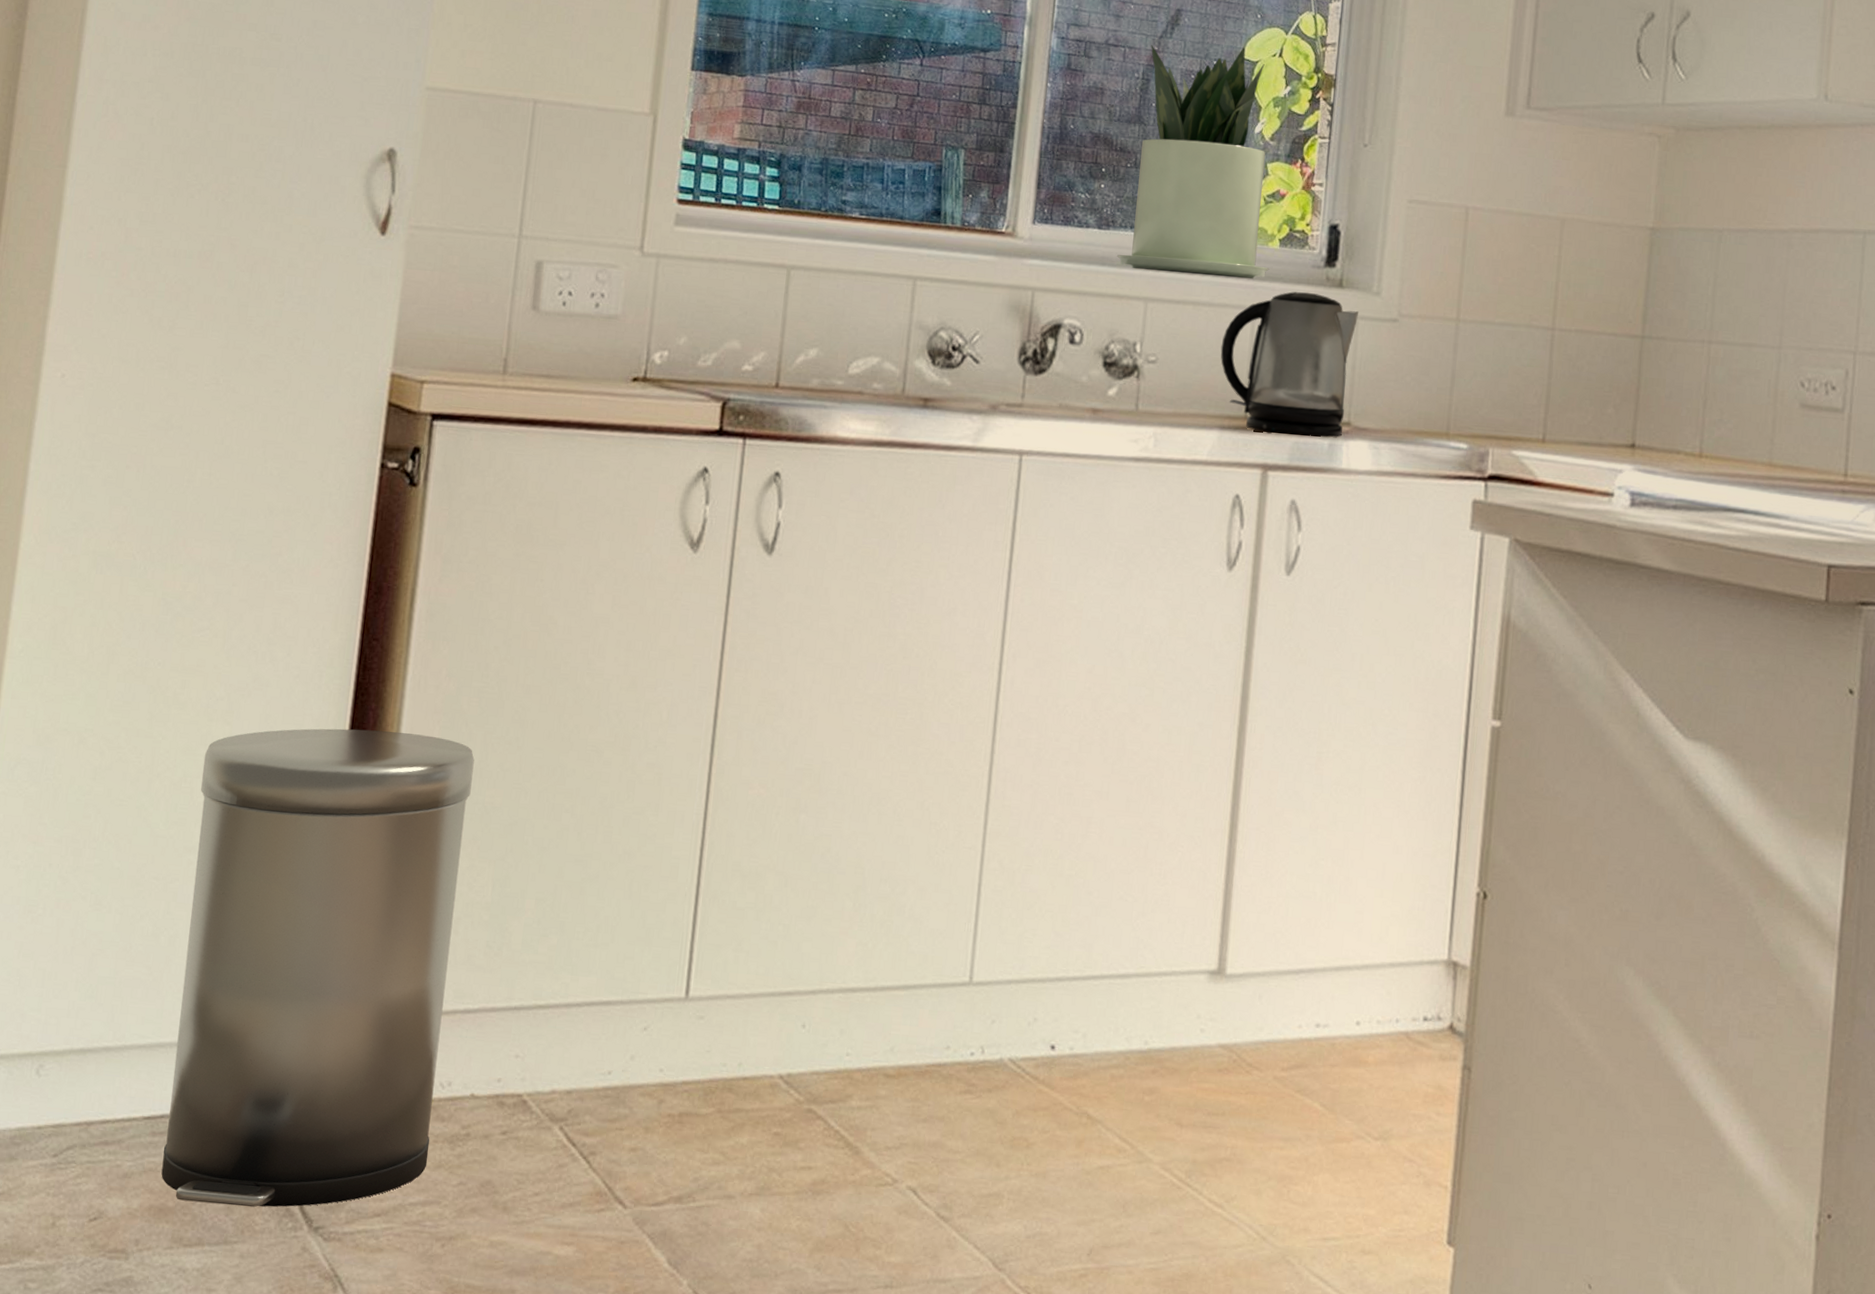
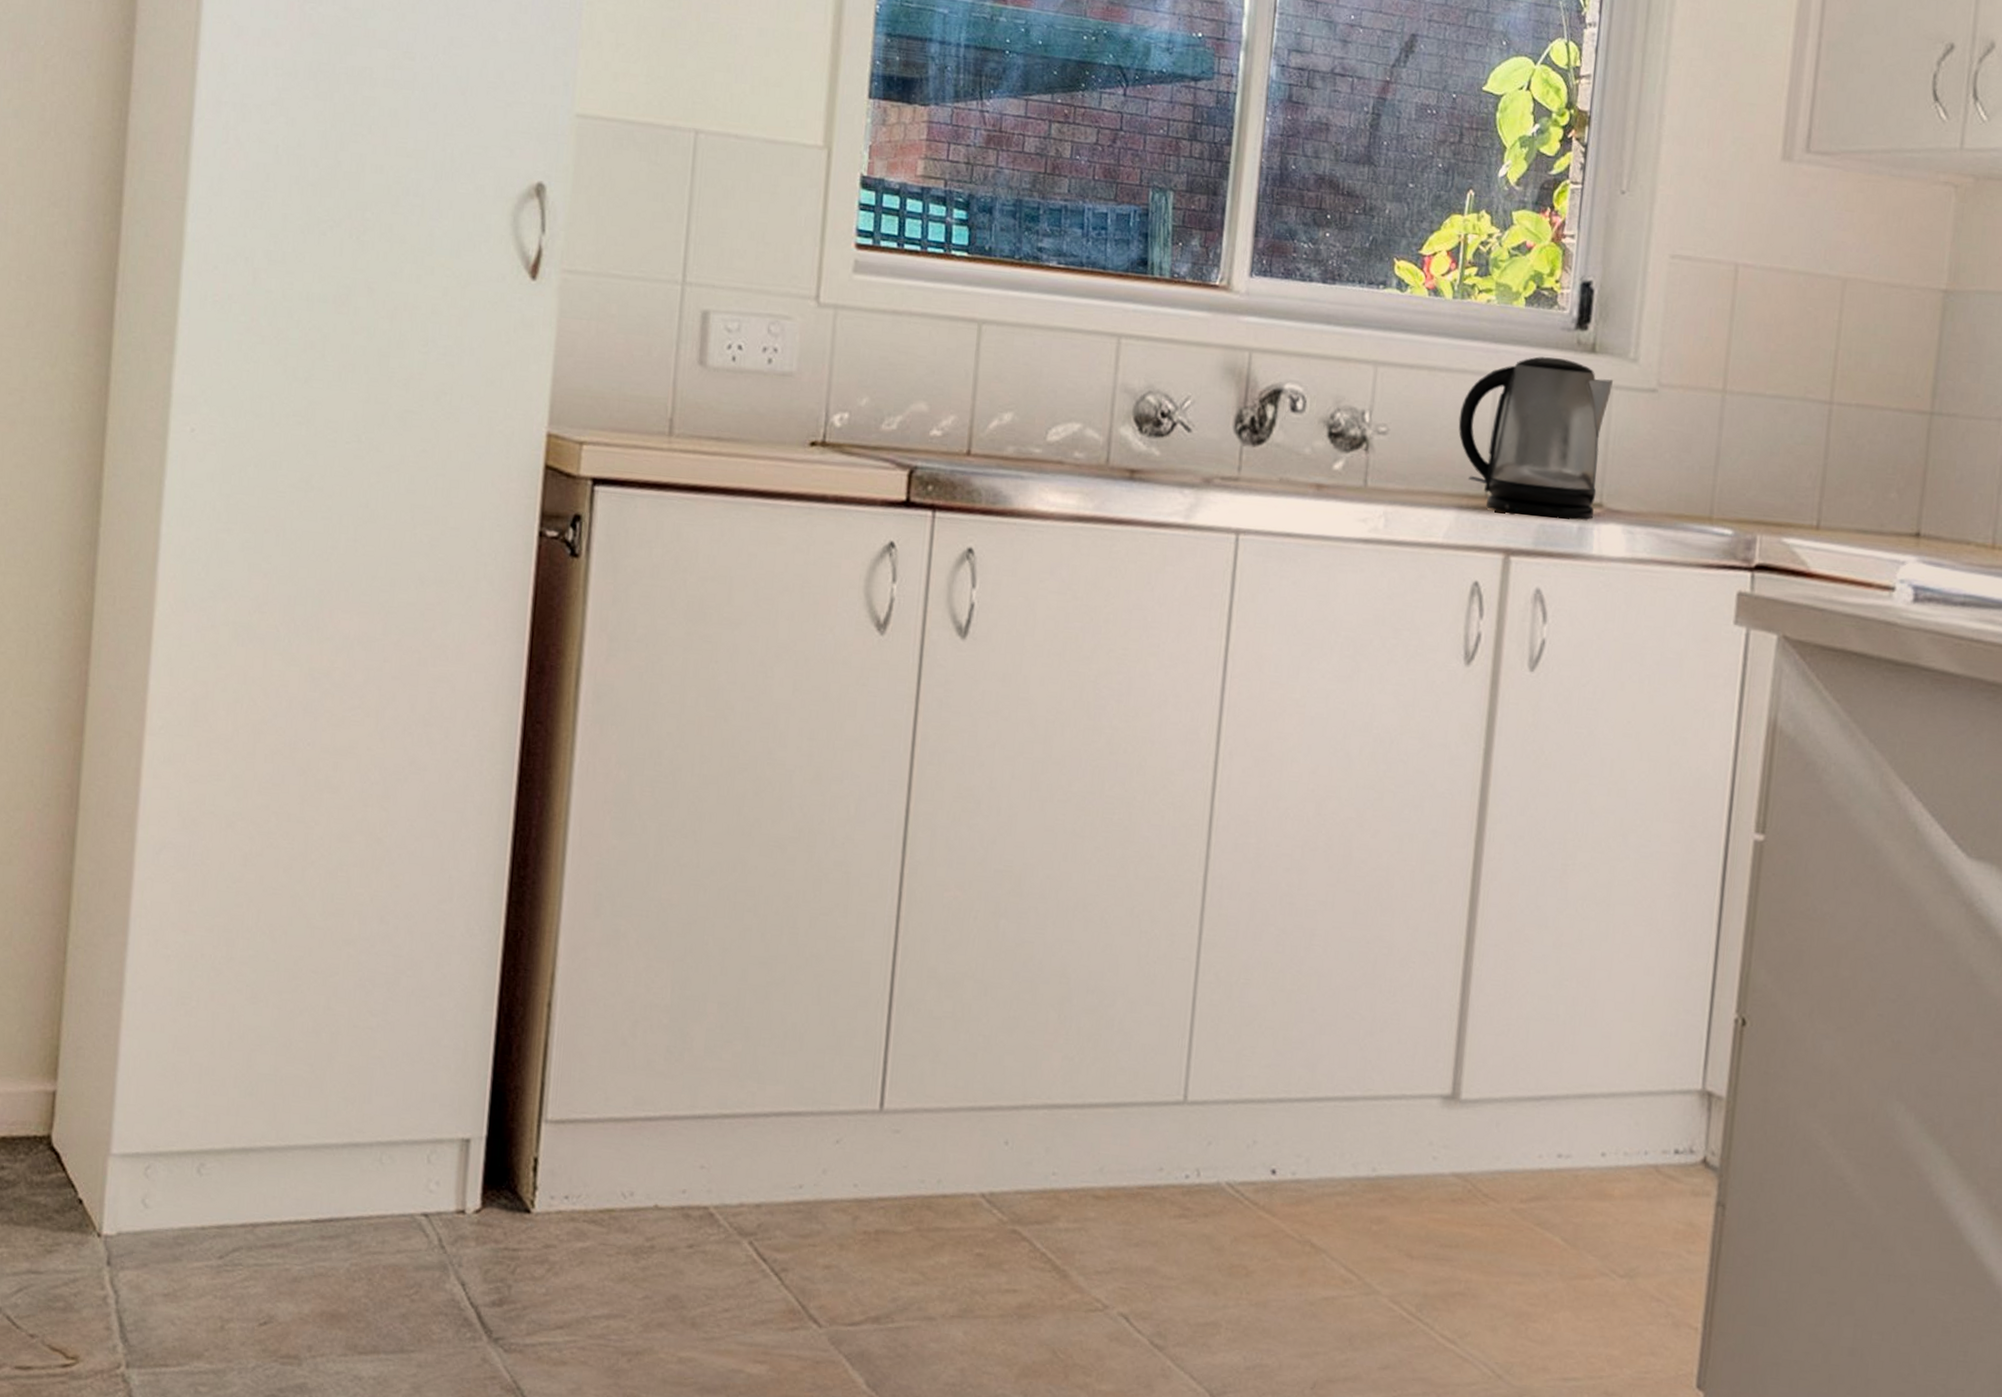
pedal bin: present [161,728,475,1208] -> none [332,816,649,1317]
planter: present [1116,45,1270,280] -> none [1343,75,1514,343]

